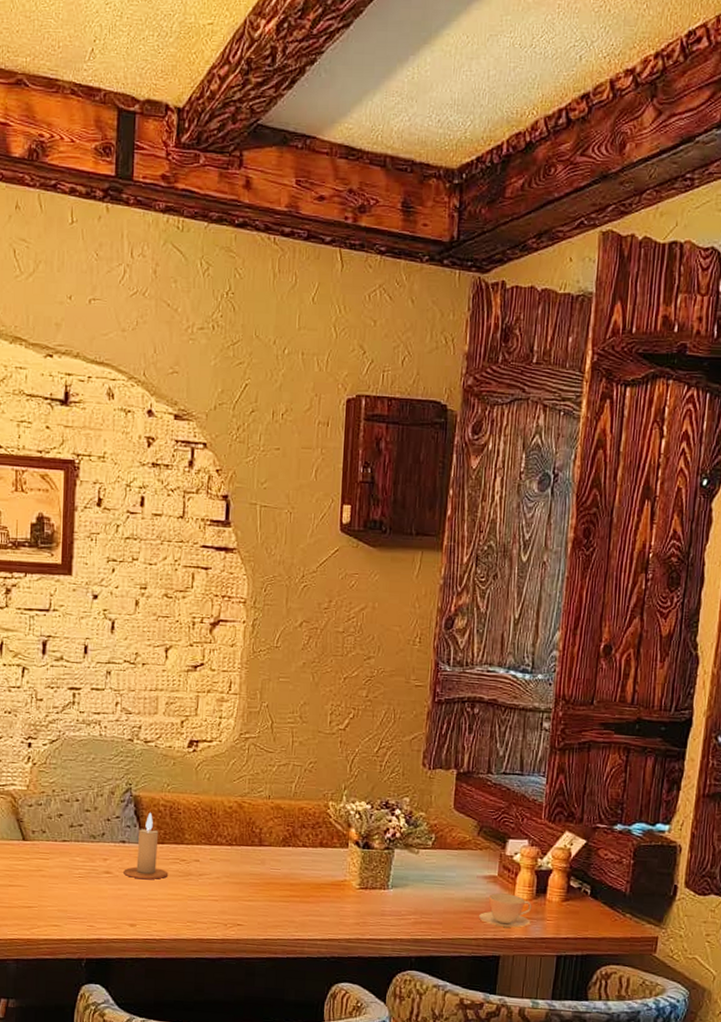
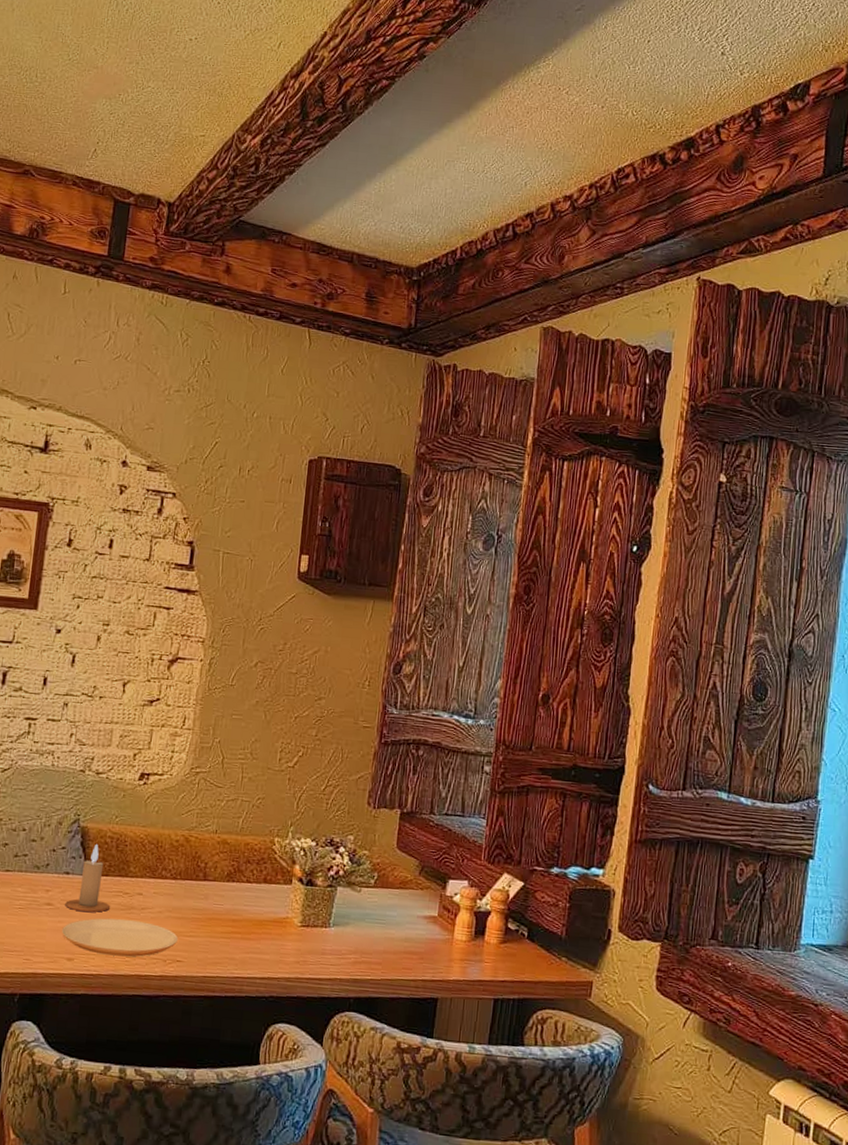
plate: none [123,885,237,922] -> present [62,918,178,957]
teacup: present [478,893,532,928] -> none [417,933,471,970]

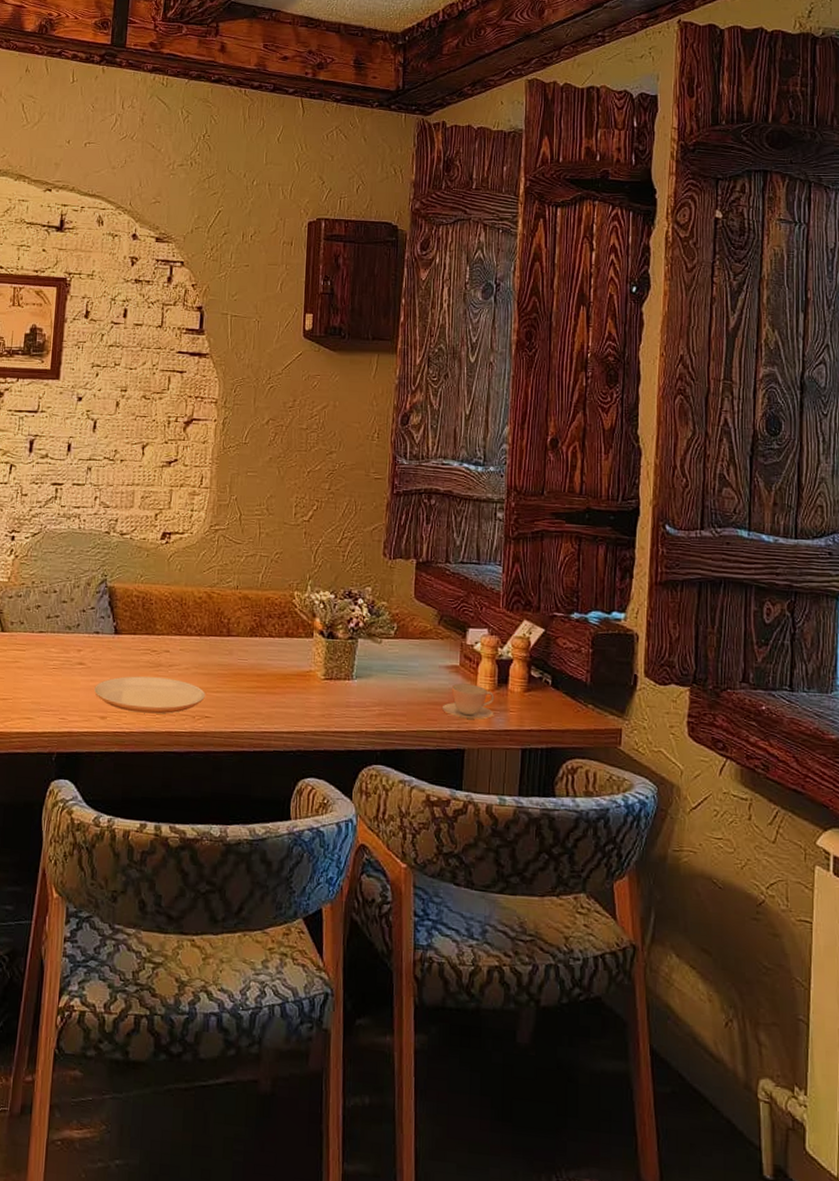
candle: present [65,843,111,913] -> none [96,603,140,671]
teacup: none [417,933,471,970] -> present [441,683,495,720]

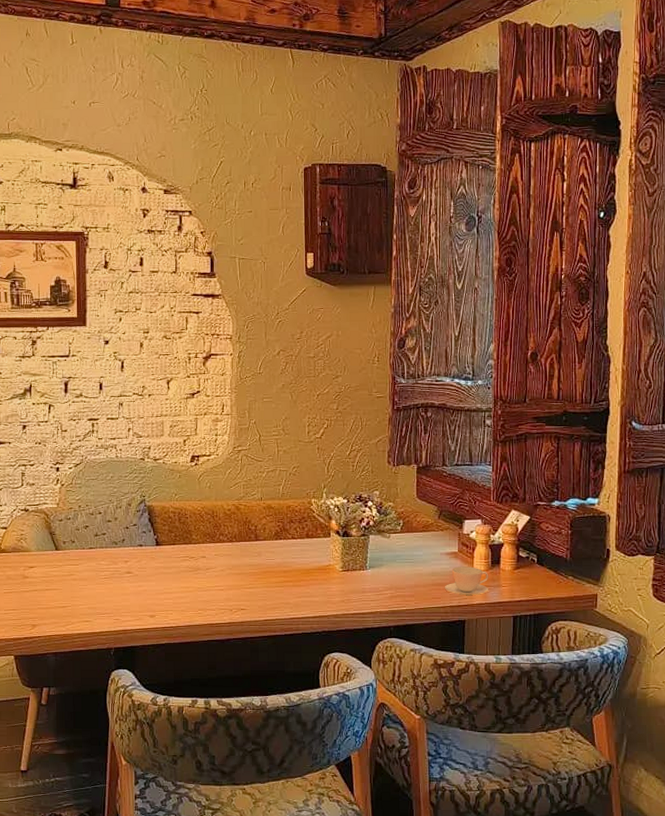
plate: present [94,676,205,714] -> none [143,579,240,610]

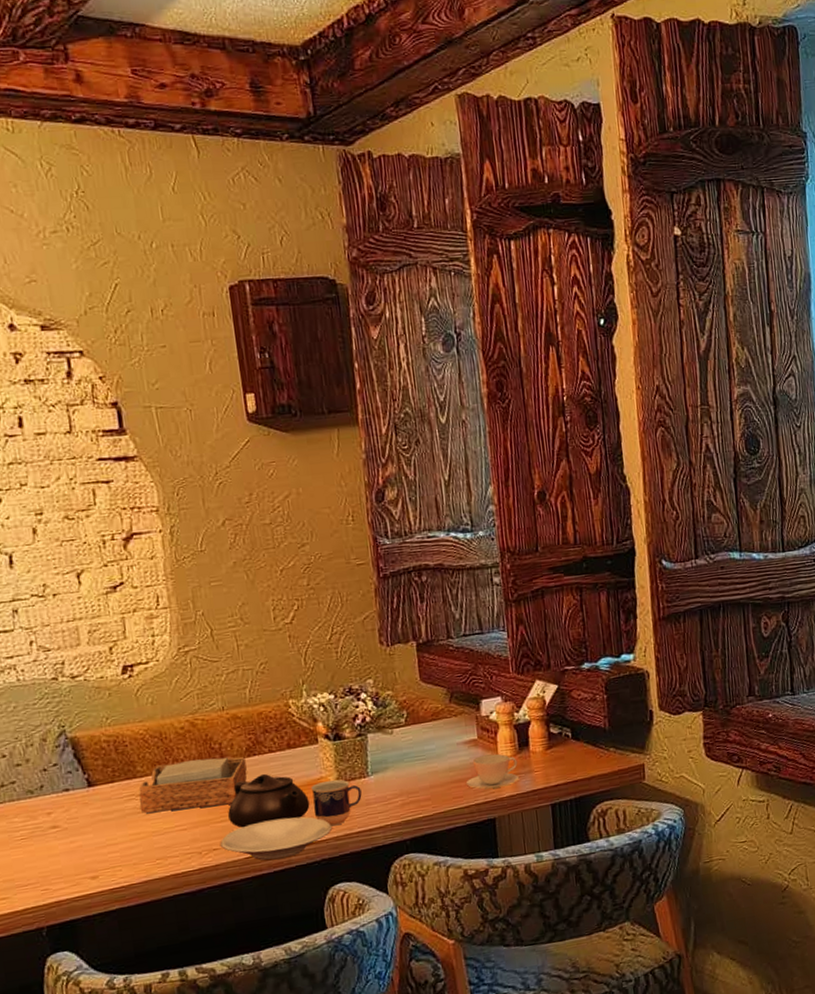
napkin holder: none [191,536,274,575] -> present [138,756,248,813]
saucer: none [246,593,334,625] -> present [219,816,333,861]
teapot: none [256,555,318,596] -> present [228,773,310,828]
cup: none [320,569,360,606] -> present [310,779,362,826]

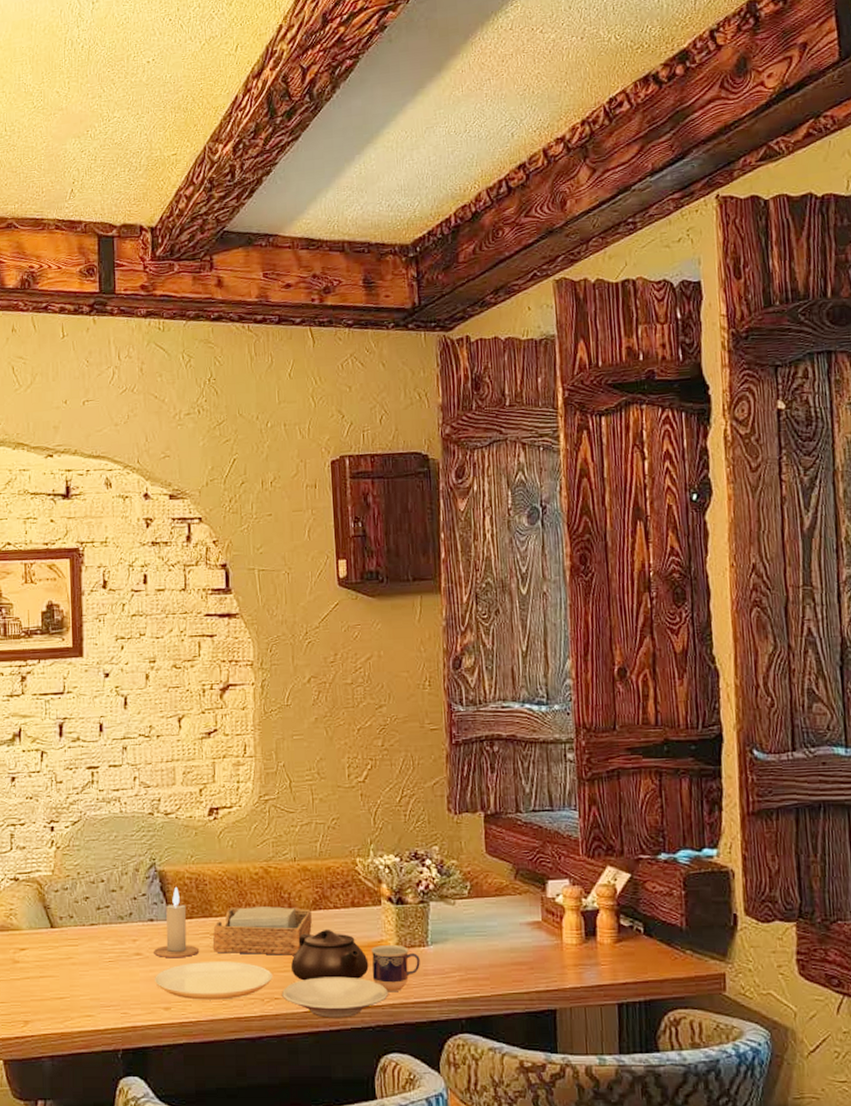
candle: none [73,751,126,827] -> present [154,886,200,958]
plate: none [77,819,209,865] -> present [155,960,272,1000]
teacup: present [465,753,520,789] -> none [527,940,585,977]

